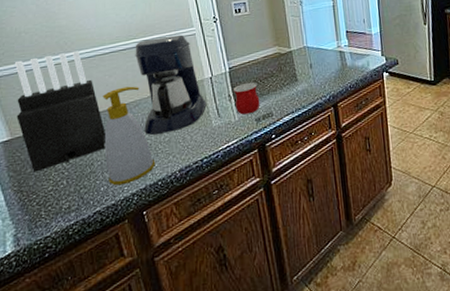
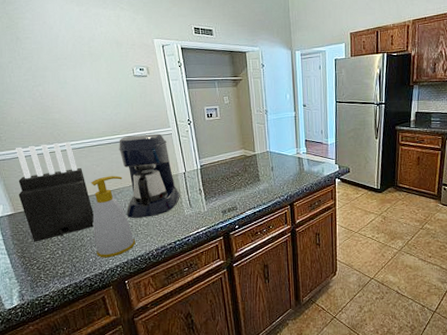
mug: present [233,82,260,115] -> none [203,179,226,207]

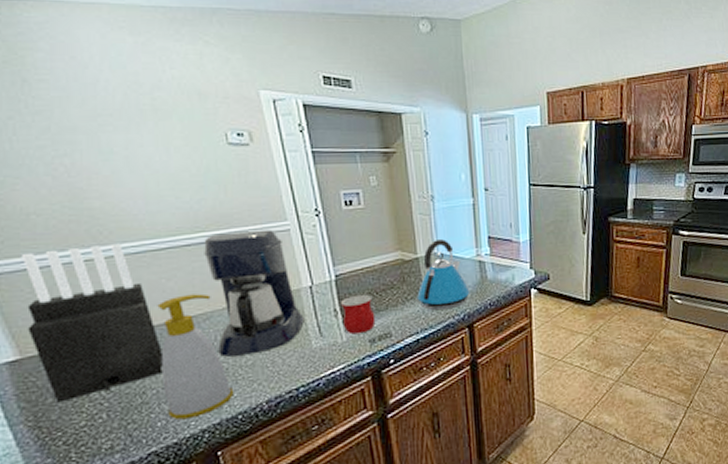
mug: none [203,179,226,207] -> present [340,294,376,335]
kettle: none [254,141,292,192] -> present [417,238,470,311]

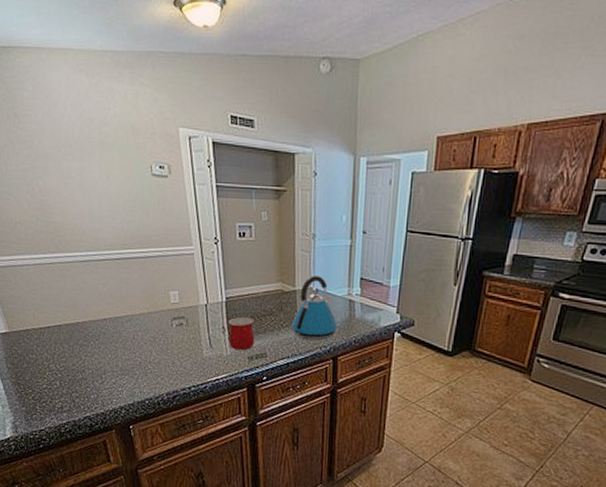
knife block: present [20,243,163,403] -> none [10,252,97,369]
soap bottle: present [157,293,234,421] -> none [95,299,144,397]
coffee maker: present [204,229,305,357] -> none [129,251,199,354]

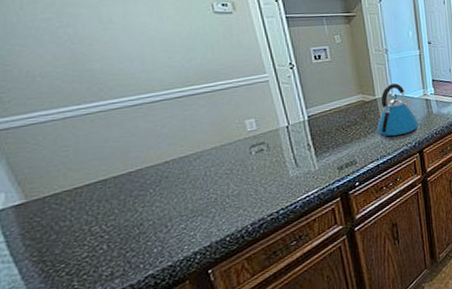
mug: present [227,316,255,351] -> none [312,130,343,164]

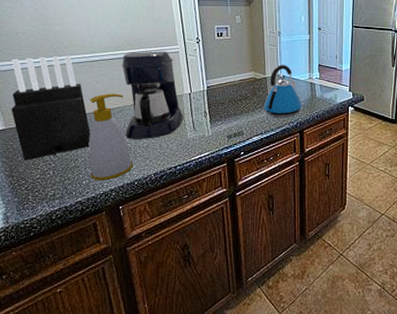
knife block: none [26,98,158,239] -> present [11,55,90,161]
soap bottle: none [153,137,223,246] -> present [88,93,134,181]
coffee maker: none [194,81,283,189] -> present [122,51,184,139]

